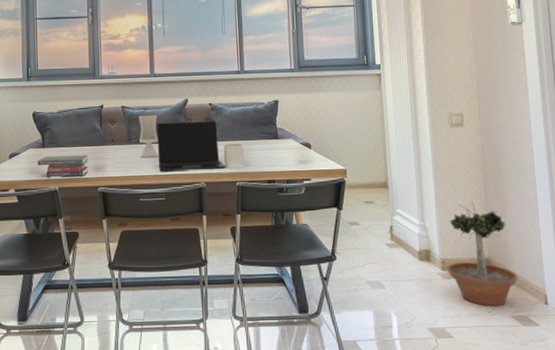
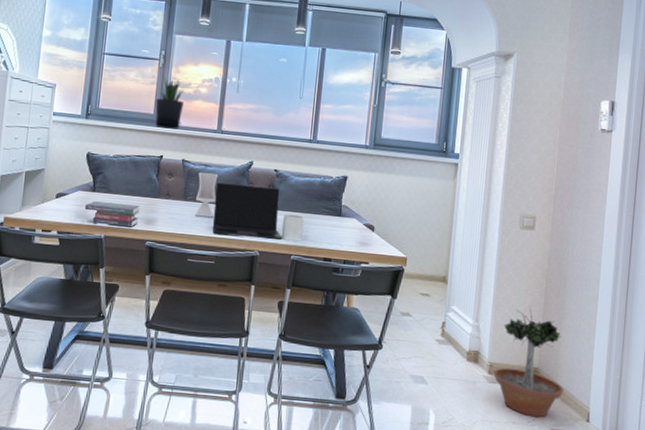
planter: none [90,32,117,80] -> present [155,77,185,130]

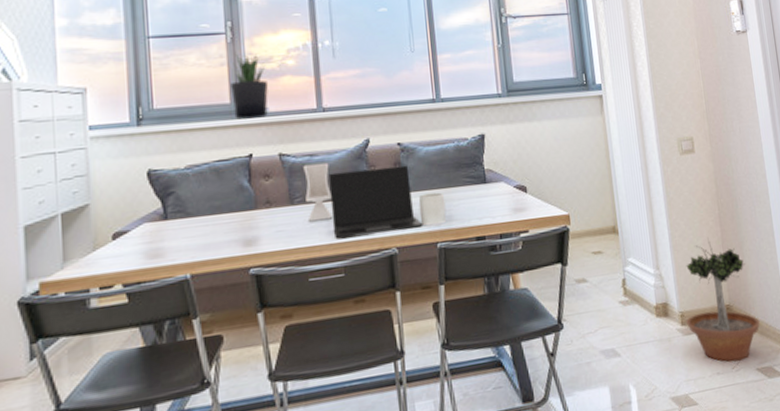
books: present [84,201,140,228] -> none [156,225,235,263]

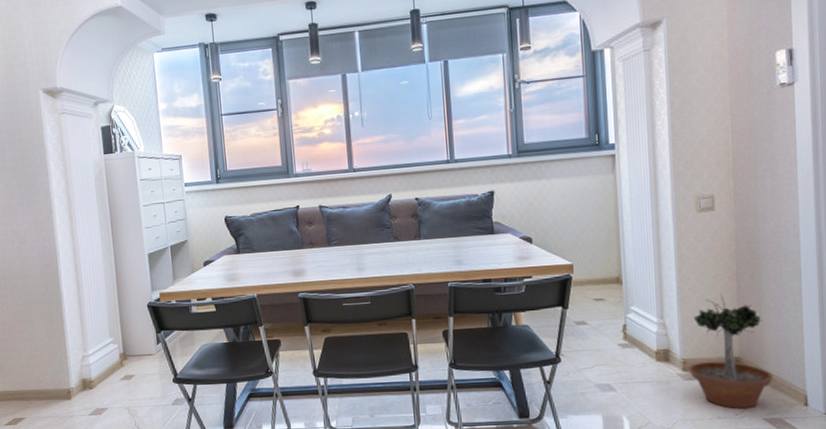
planter: present [230,53,269,120] -> none [282,125,311,179]
vase: present [303,162,332,222] -> none [338,213,361,260]
laptop: present [328,165,423,239] -> none [358,217,436,275]
mug: present [418,192,447,227] -> none [432,240,457,268]

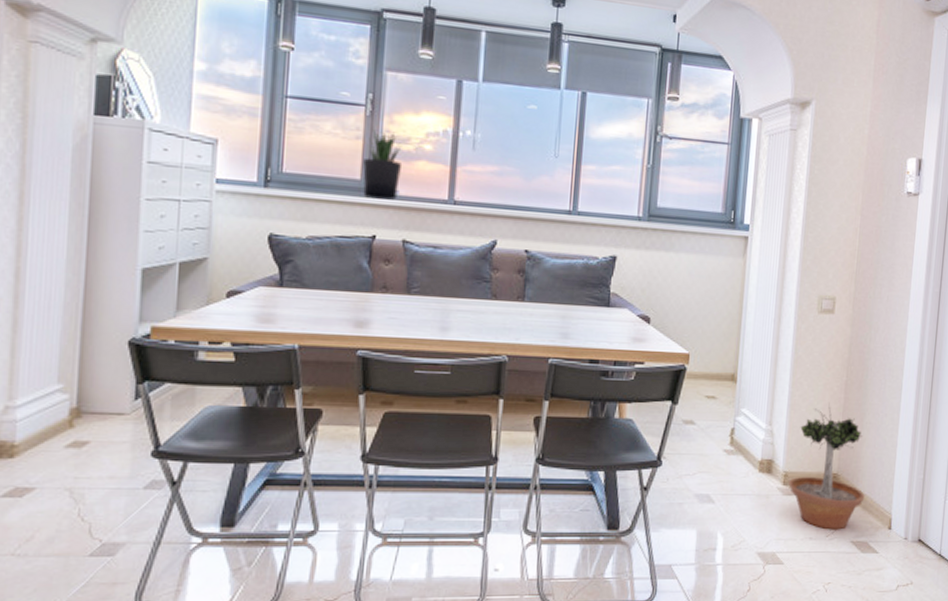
planter: none [282,125,311,179] -> present [363,129,403,200]

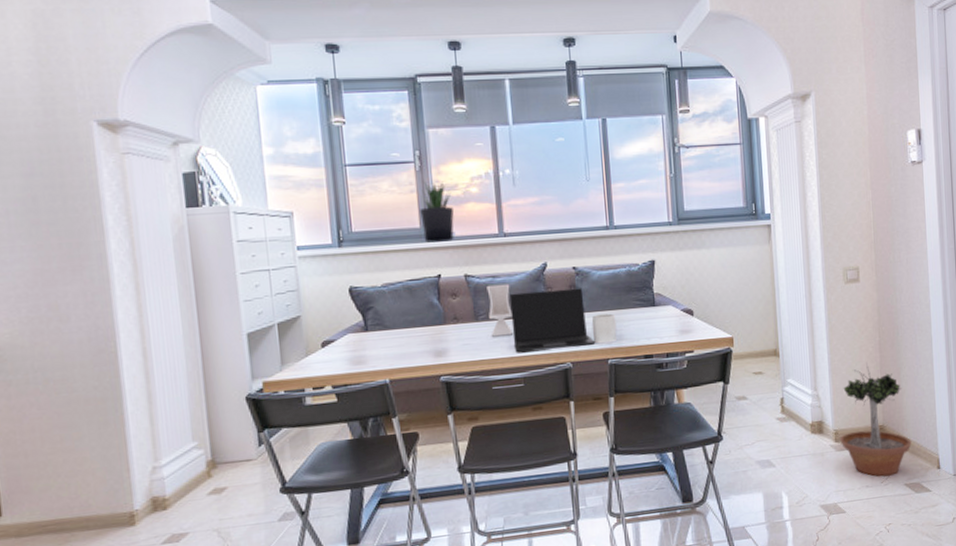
vase: none [423,256,452,315] -> present [486,284,513,337]
laptop: none [445,269,538,341] -> present [509,288,596,353]
mug: none [535,306,565,341] -> present [591,313,618,344]

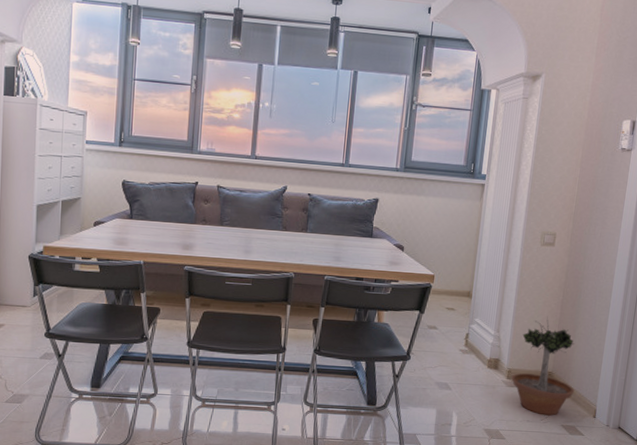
planter: present [420,181,455,243] -> none [189,103,218,156]
vase: present [486,284,513,337] -> none [232,197,253,242]
laptop: present [509,288,596,353] -> none [248,207,317,262]
mug: present [591,313,618,344] -> none [315,236,338,262]

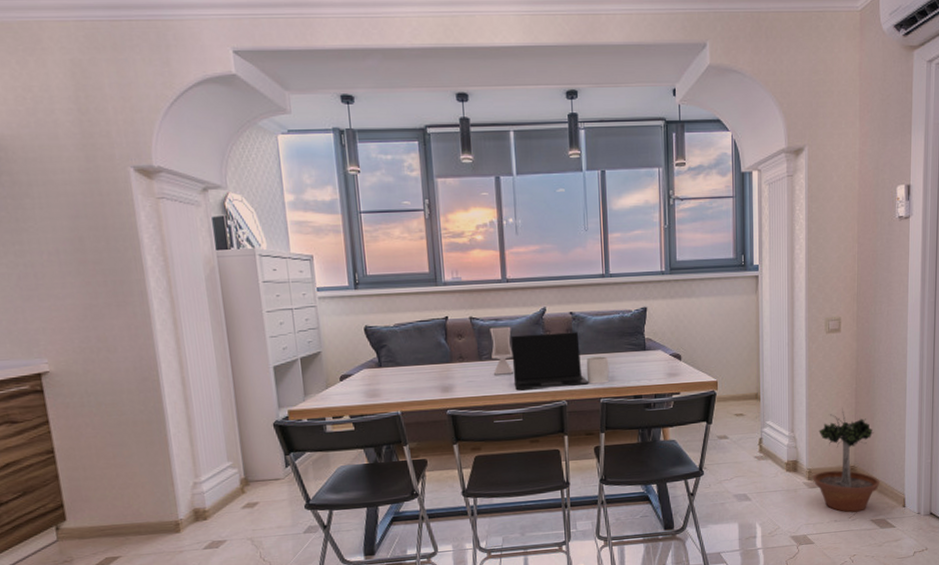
vase: none [232,197,253,242] -> present [490,326,513,375]
laptop: none [248,207,317,262] -> present [510,331,589,391]
mug: none [315,236,338,262] -> present [586,356,610,384]

